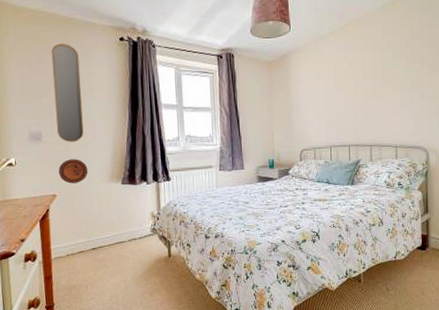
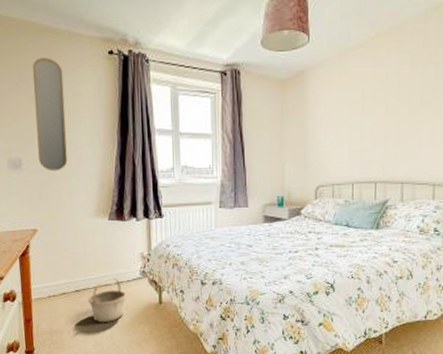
decorative plate: present [59,159,88,184] -> none [40,190,72,217]
basket: none [103,235,139,276] -> present [87,278,127,322]

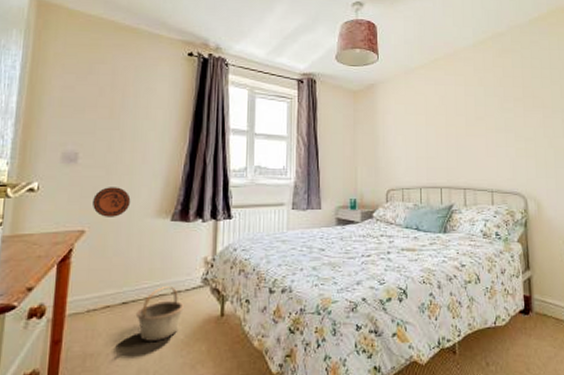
home mirror: present [32,57,68,172] -> none [97,53,138,167]
decorative plate: none [40,190,72,217] -> present [93,187,131,217]

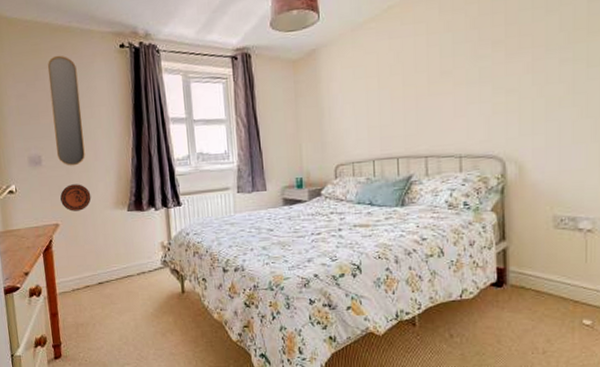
home mirror: none [97,53,138,167] -> present [47,55,85,166]
basket: present [135,287,184,341] -> none [110,269,150,314]

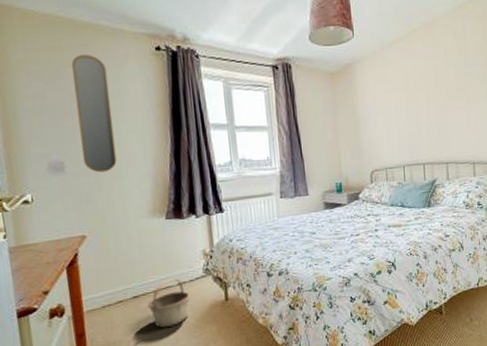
decorative plate: present [60,184,91,212] -> none [87,192,124,222]
basket: none [110,269,150,314] -> present [147,279,191,328]

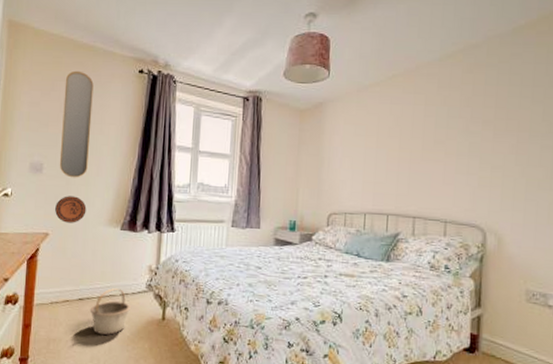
decorative plate: none [87,192,124,222] -> present [55,196,87,223]

